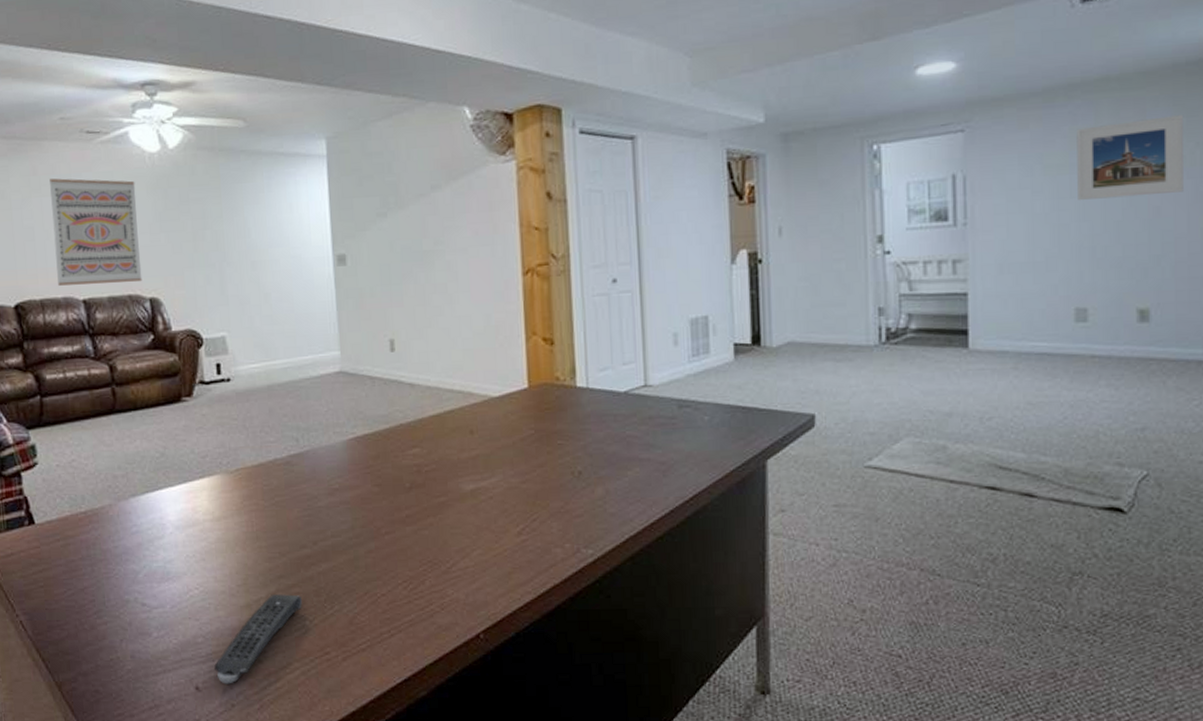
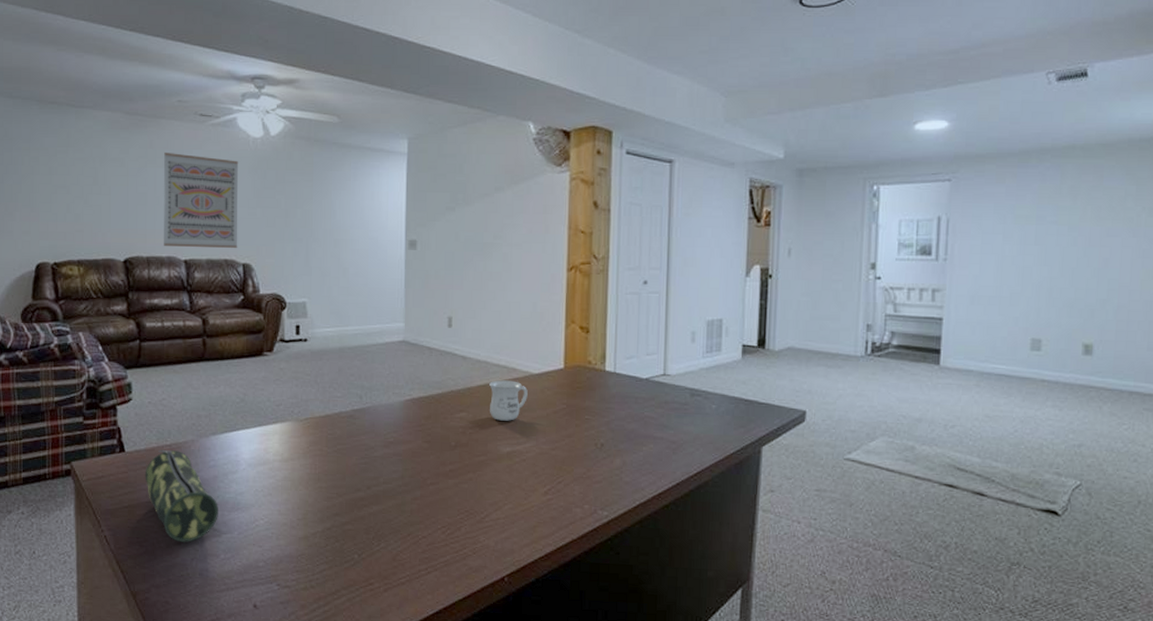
pencil case: none [59,518,147,622] -> present [145,450,218,542]
remote control: present [214,594,303,684] -> none [272,529,354,605]
mug: none [443,407,489,454] -> present [489,380,528,421]
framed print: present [1076,115,1184,200] -> none [1041,183,1133,249]

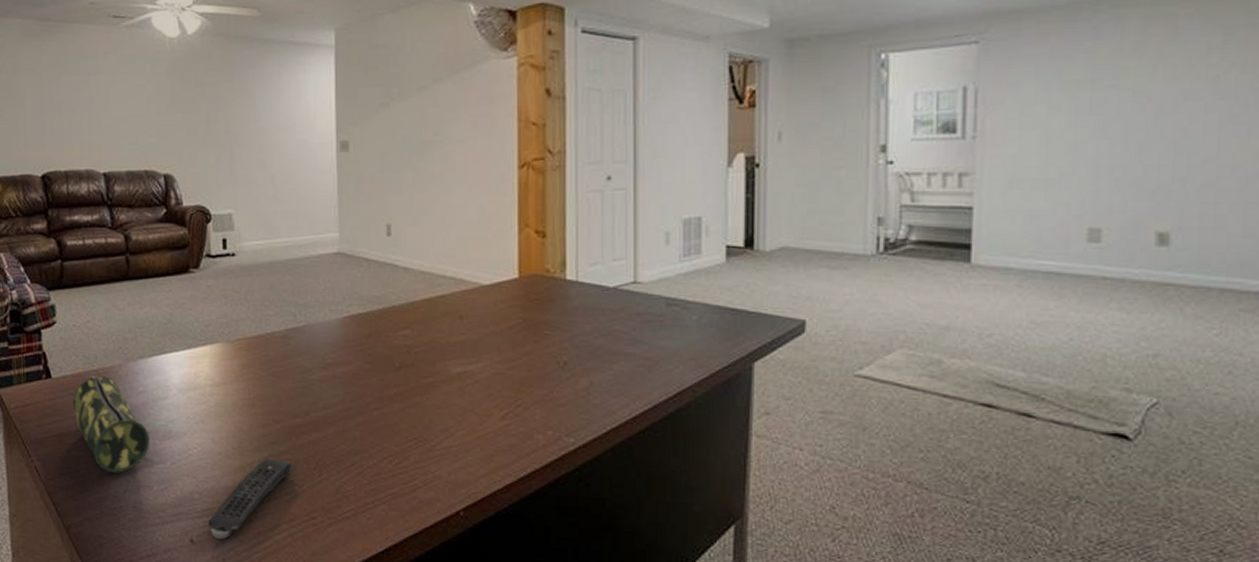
wall art: present [164,153,239,248] -> none [78,59,158,159]
remote control: none [272,529,354,605] -> present [208,459,293,540]
mug: present [489,380,528,421] -> none [435,293,478,338]

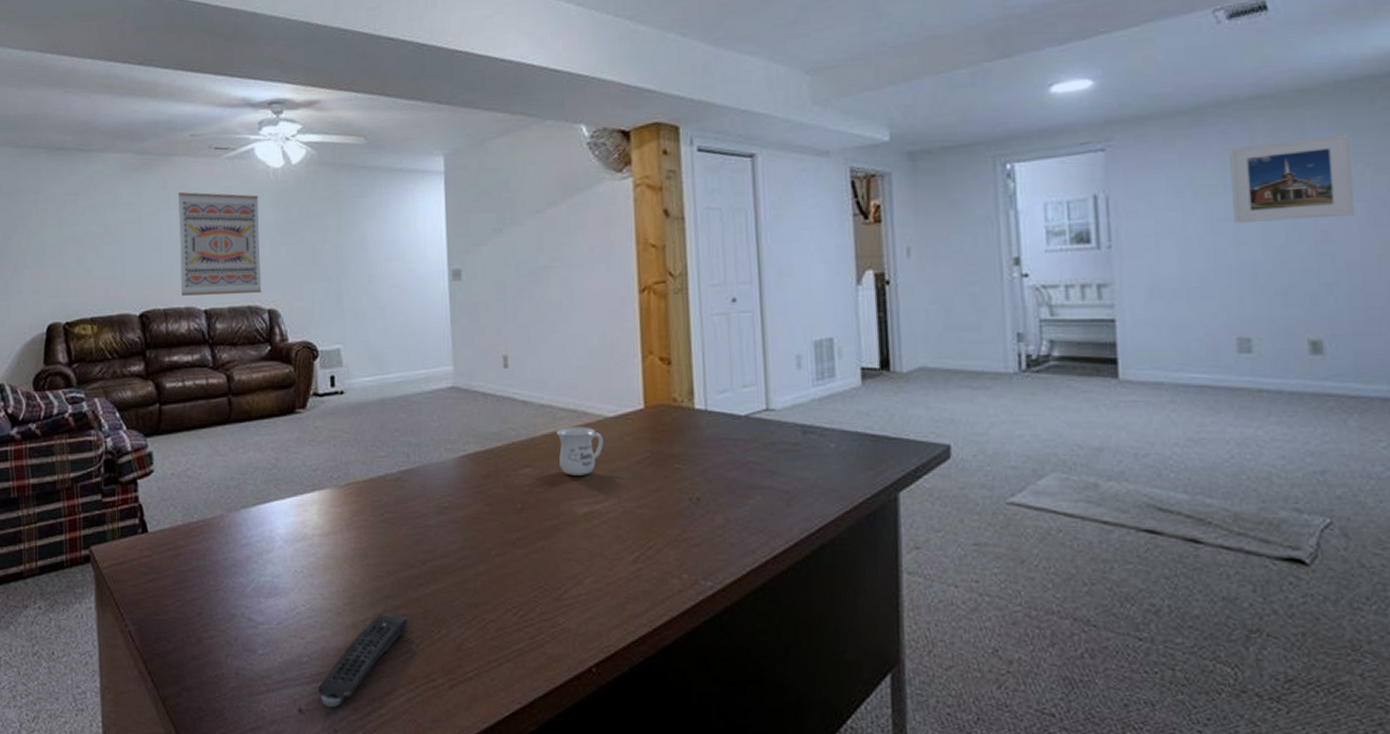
pencil case: present [72,375,150,473] -> none [170,528,254,636]
wall art: none [78,59,158,159] -> present [178,192,262,296]
mug: none [435,293,478,338] -> present [557,427,603,476]
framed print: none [1097,34,1219,117] -> present [1229,134,1354,223]

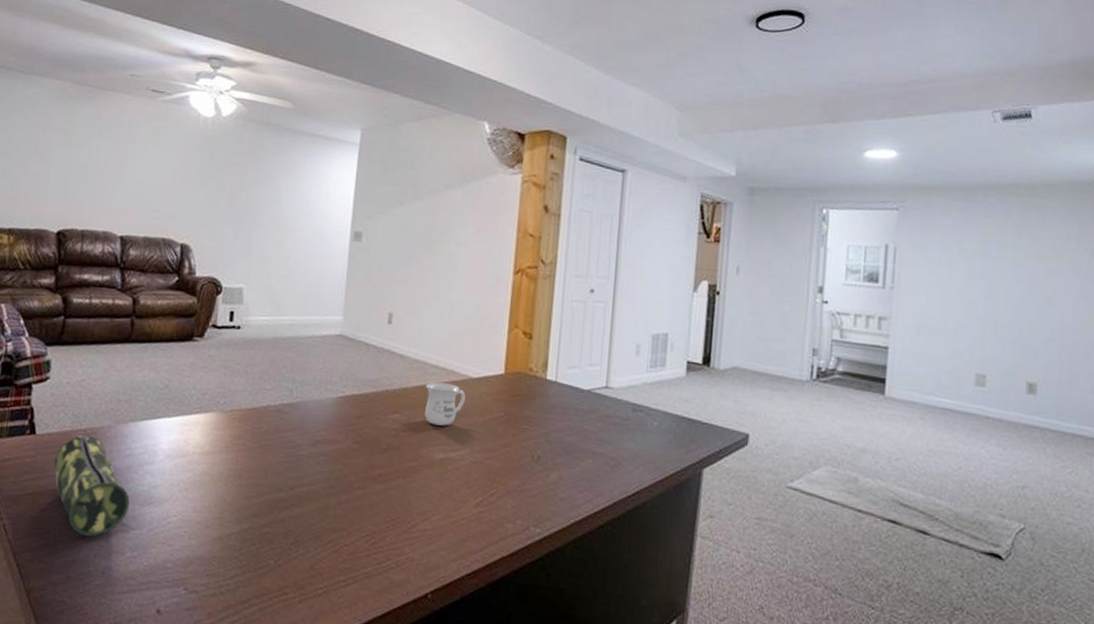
pencil case: none [170,528,254,636] -> present [54,434,130,537]
wall art: present [178,192,262,296] -> none [100,125,187,227]
remote control: present [318,615,410,708] -> none [178,531,271,612]
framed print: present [1229,134,1354,223] -> none [986,222,1076,289]

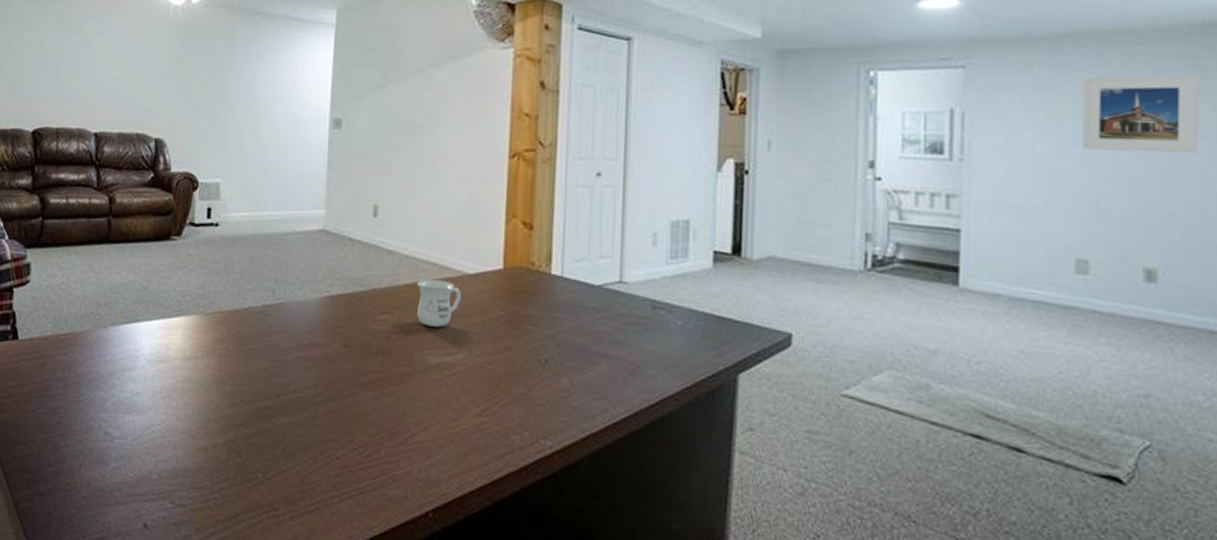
pencil case: present [54,434,130,537] -> none [36,339,113,446]
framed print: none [986,222,1076,289] -> present [1082,75,1198,153]

